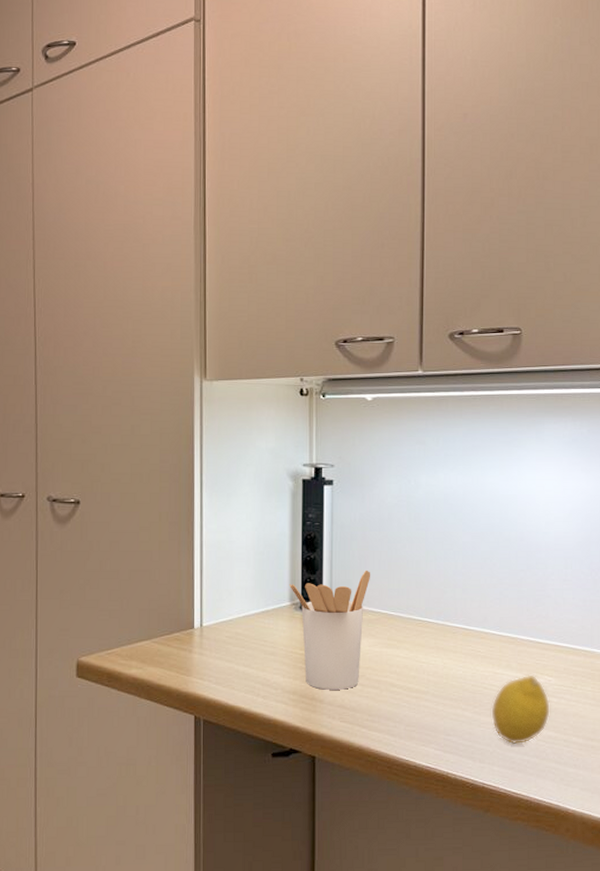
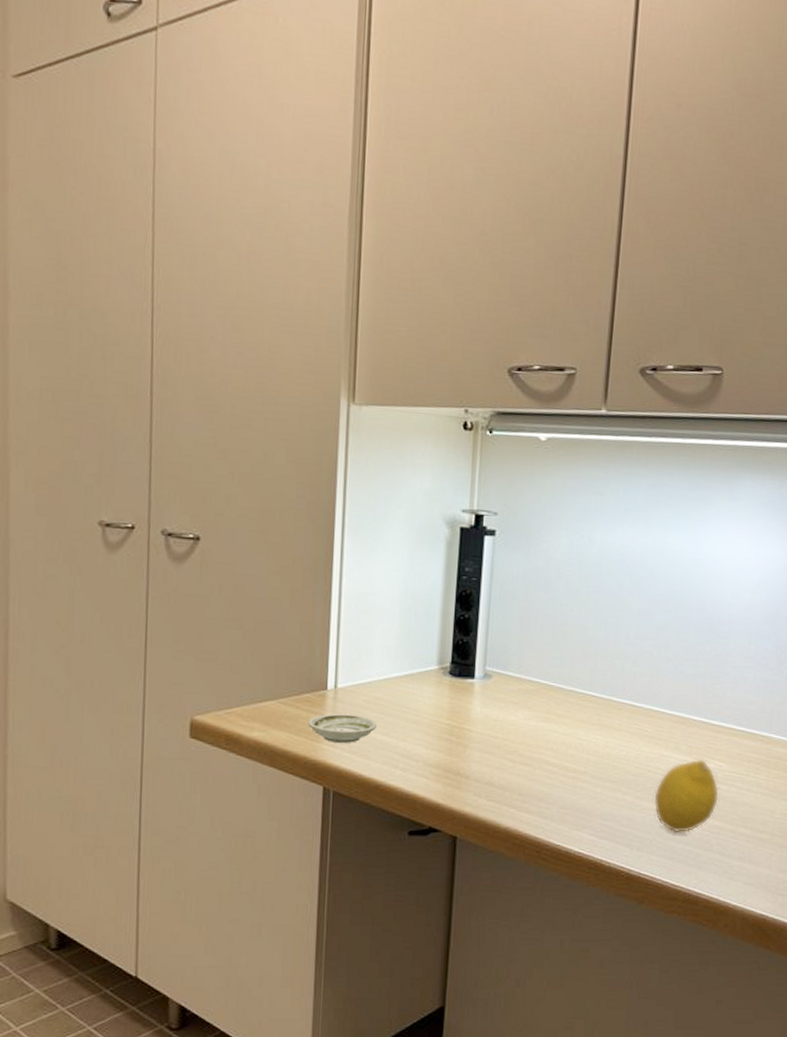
saucer: none [178,650,239,677] -> present [307,714,377,744]
utensil holder: present [289,570,371,690] -> none [439,634,532,766]

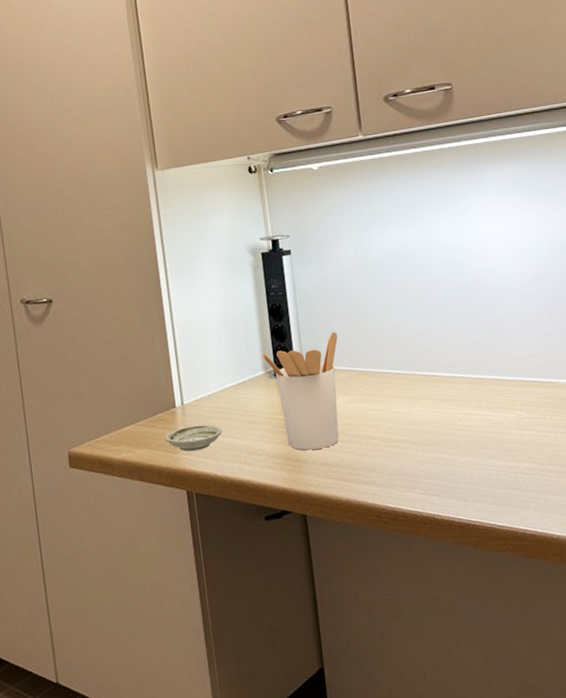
utensil holder: none [439,634,532,766] -> present [261,331,339,451]
fruit: present [654,758,719,834] -> none [468,411,525,480]

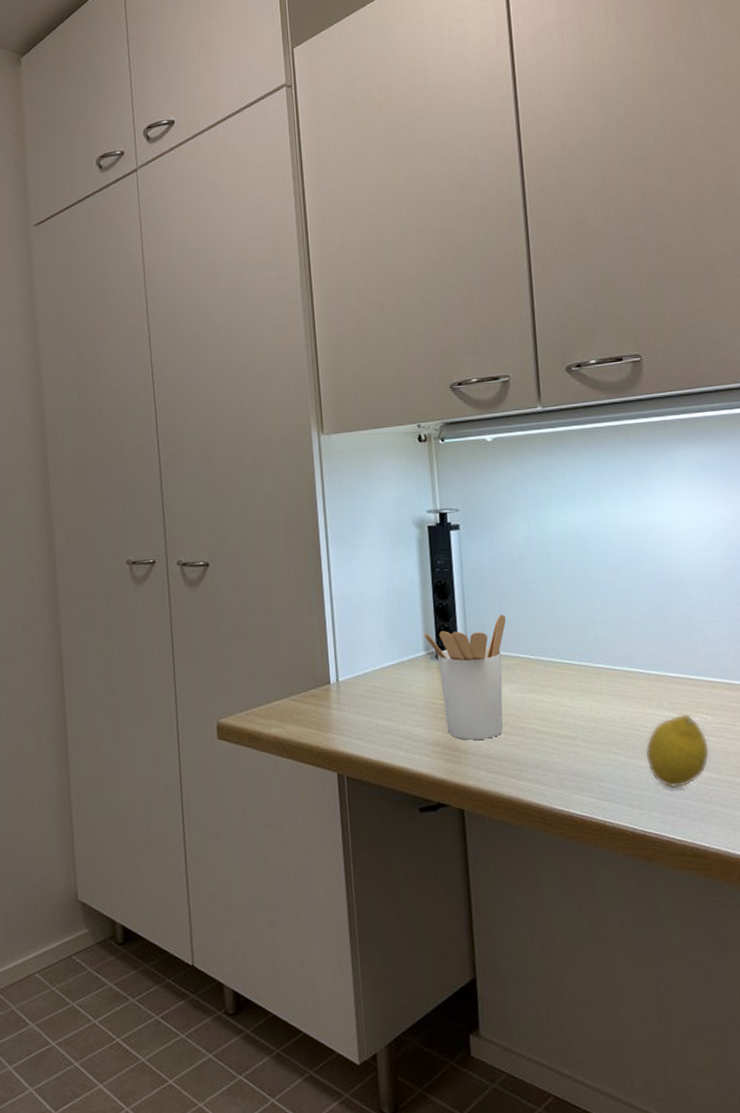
saucer: present [164,424,222,452] -> none [317,704,378,732]
fruit: none [468,411,525,480] -> present [645,713,710,789]

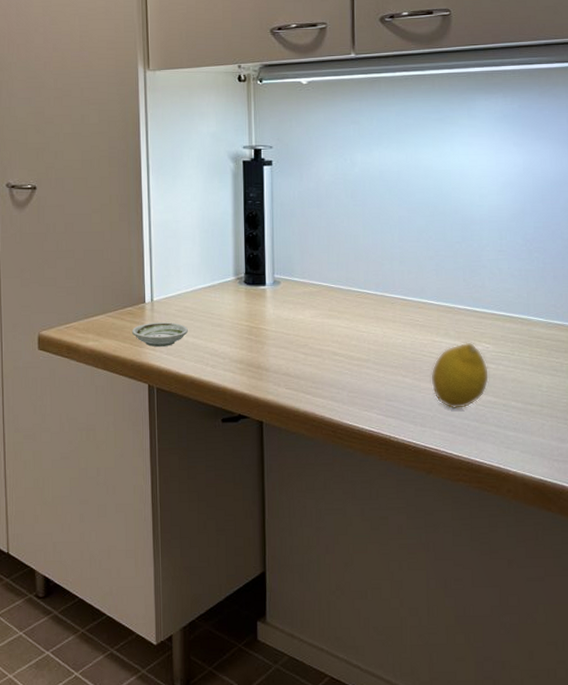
saucer: none [317,704,378,732] -> present [131,322,188,348]
utensil holder: present [423,614,506,740] -> none [234,245,311,359]

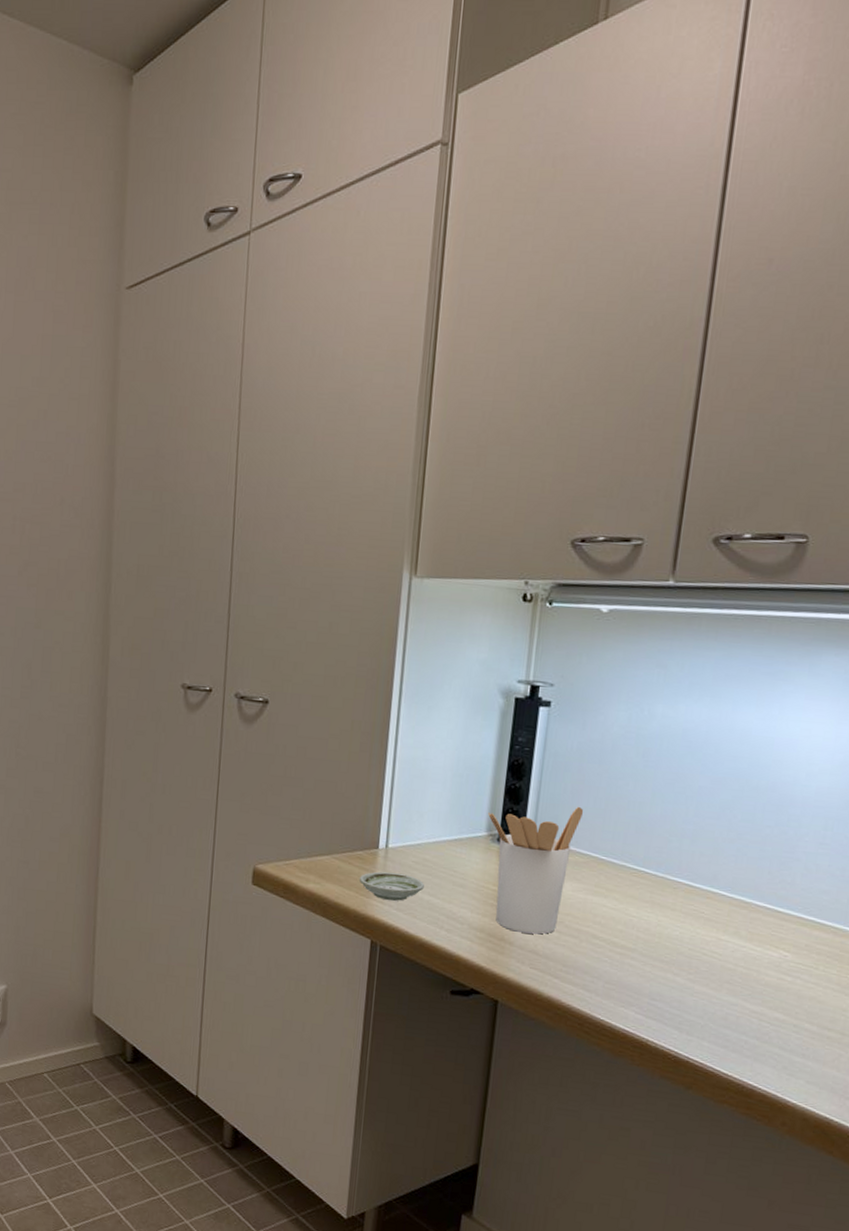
utensil holder: none [234,245,311,359] -> present [488,806,584,935]
fruit: present [431,342,489,409] -> none [708,946,783,1022]

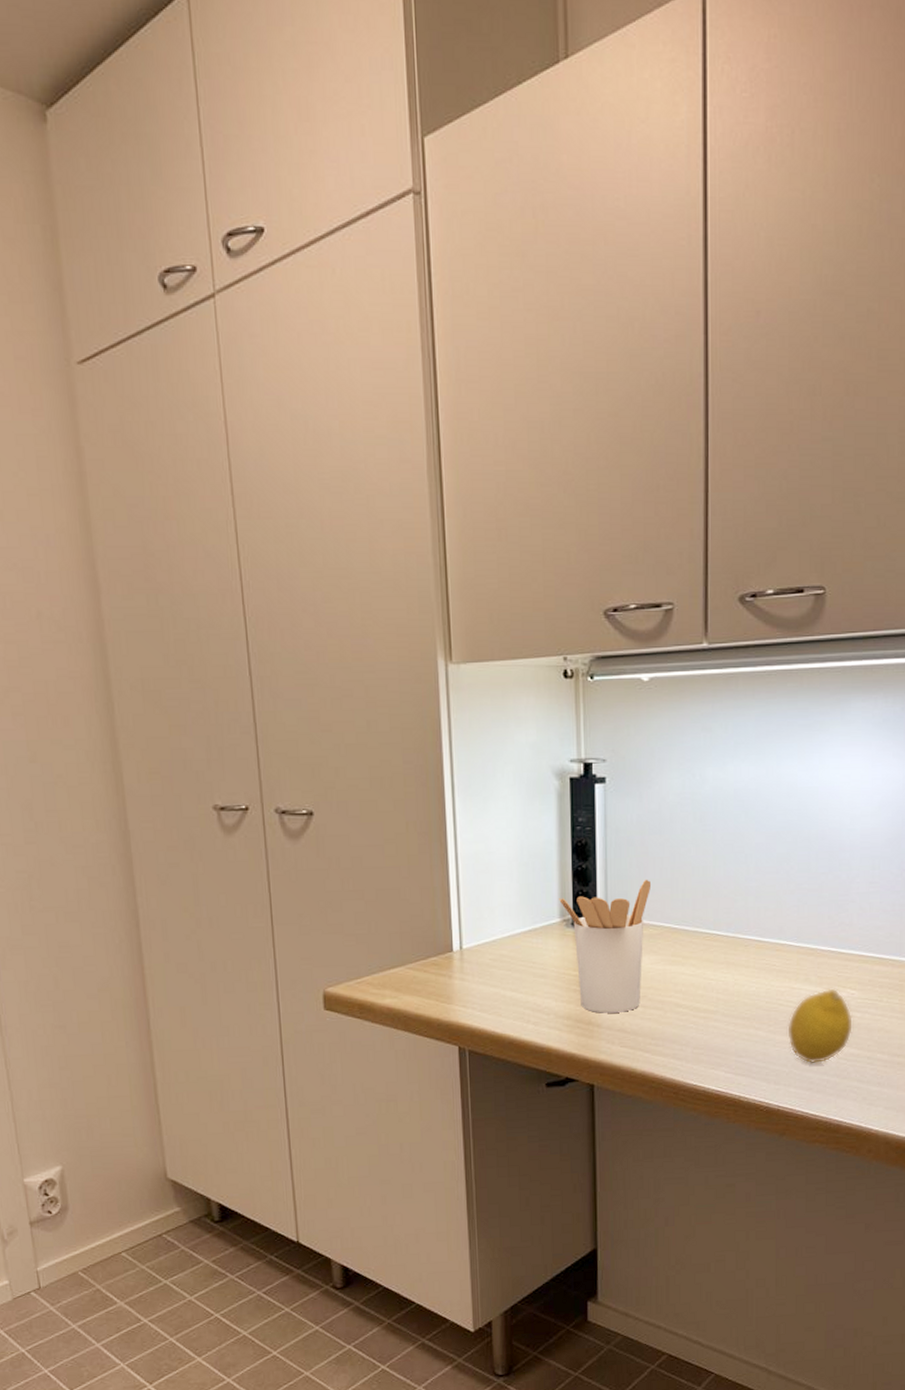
saucer: present [359,871,424,902] -> none [437,974,505,1004]
fruit: none [708,946,783,1022] -> present [787,988,853,1064]

